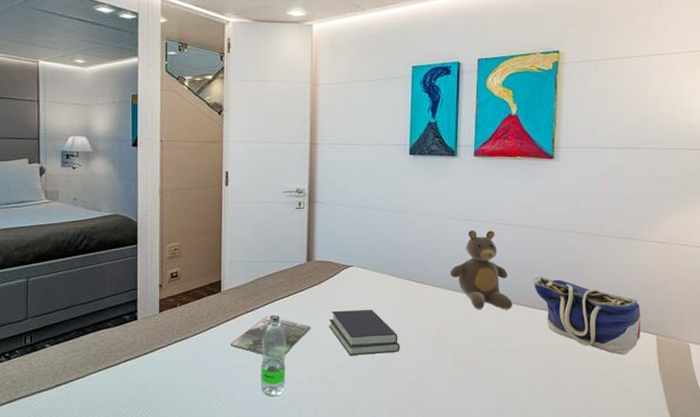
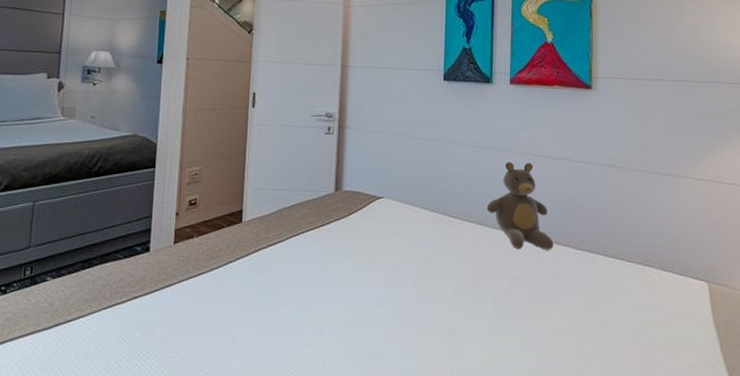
magazine: present [231,316,311,355] -> none [250,250,338,295]
bottle: present [260,314,286,397] -> none [280,249,310,344]
book: present [328,309,400,355] -> none [356,245,434,298]
tote bag: present [534,276,641,355] -> none [575,214,691,304]

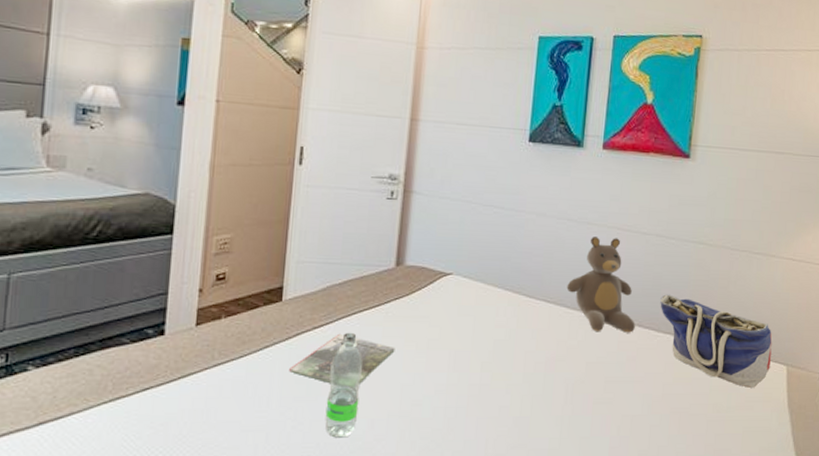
magazine: none [250,250,338,295] -> present [289,333,395,384]
bottle: none [280,249,310,344] -> present [325,332,363,438]
tote bag: none [575,214,691,304] -> present [660,294,772,388]

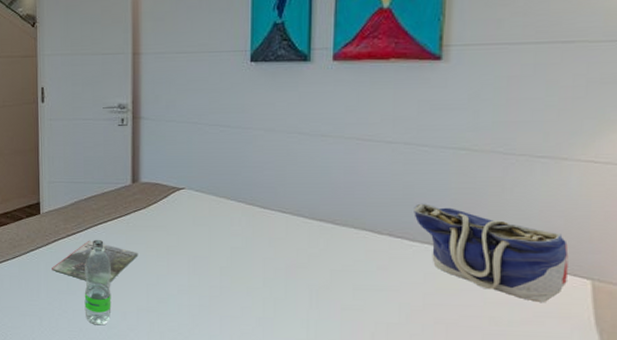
teddy bear: present [566,237,635,333] -> none [303,148,385,242]

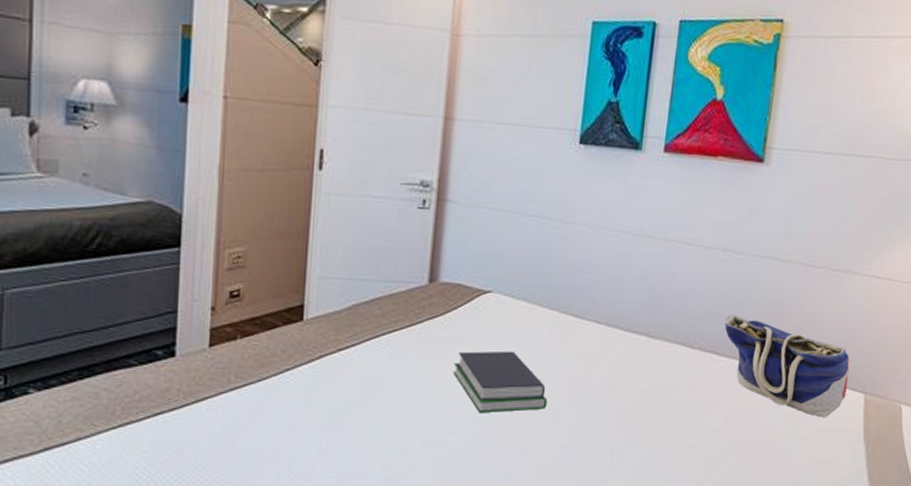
magazine: present [52,240,138,282] -> none [313,356,429,410]
bottle: present [84,239,112,326] -> none [352,354,393,467]
book: none [158,236,242,287] -> present [452,350,548,412]

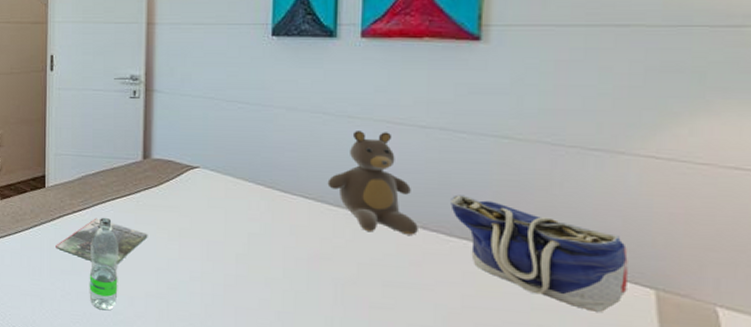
magazine: none [313,356,429,410] -> present [56,218,148,264]
bottle: none [352,354,393,467] -> present [89,217,118,311]
book: present [452,350,548,412] -> none [169,218,260,275]
teddy bear: none [620,251,696,357] -> present [327,131,418,235]

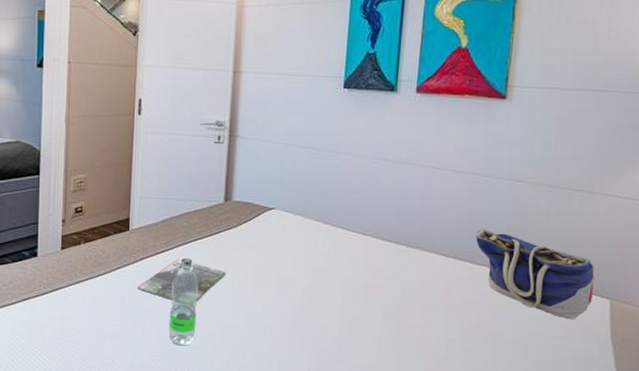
teddy bear: present [327,131,418,235] -> none [382,175,451,264]

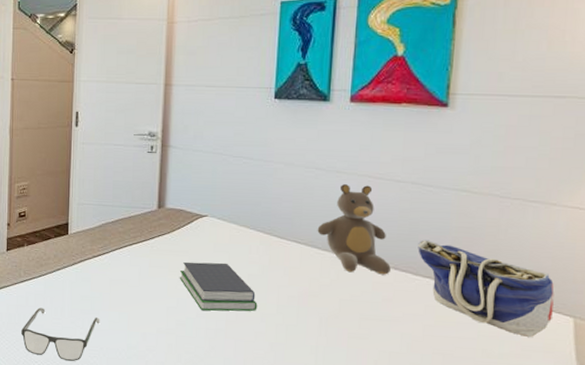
sunglasses: none [77,309,163,366] -> present [21,307,100,362]
magazine: present [137,258,226,302] -> none [76,262,161,304]
bottle: present [168,257,198,346] -> none [106,261,134,346]
book: none [245,256,324,306] -> present [179,261,258,311]
teddy bear: none [382,175,451,264] -> present [317,184,391,275]

